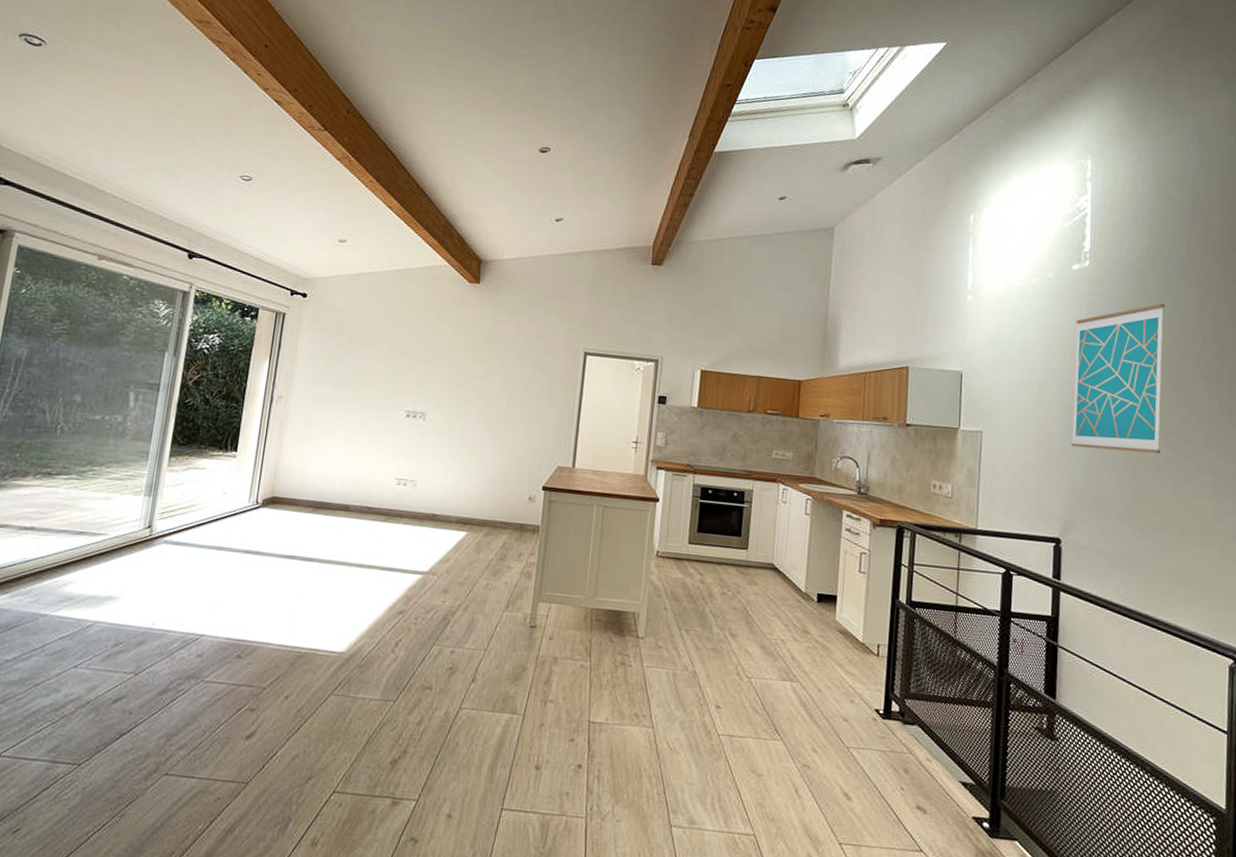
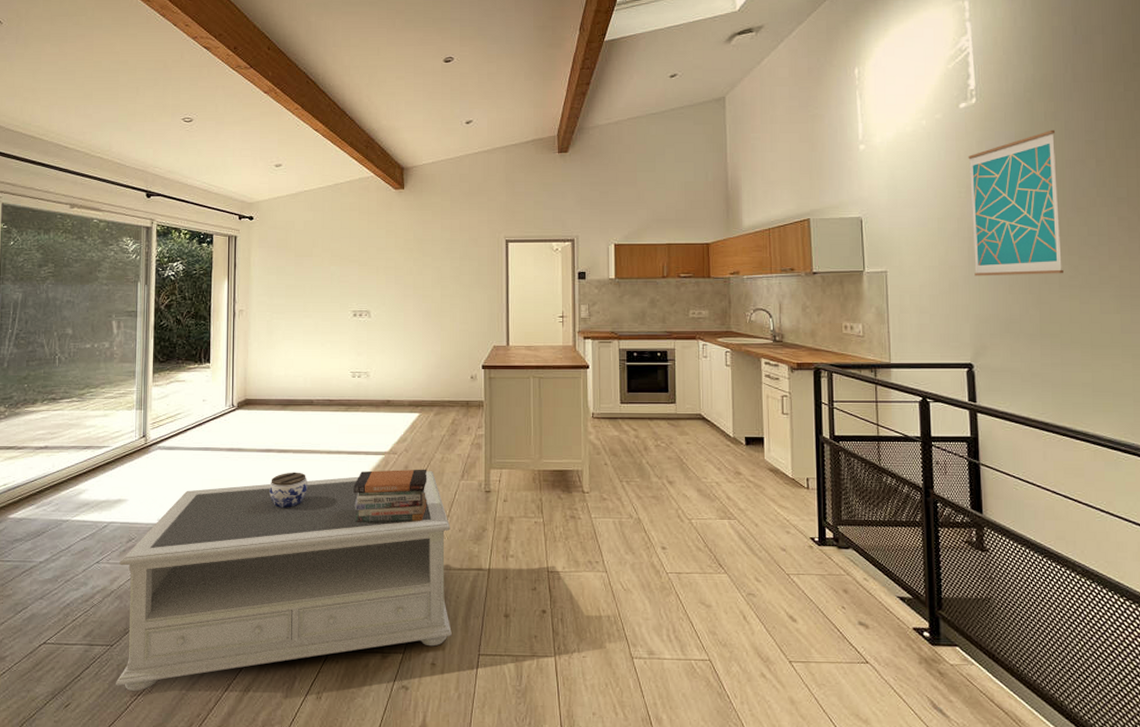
coffee table: none [77,593,487,821] -> present [115,470,452,692]
jar: none [286,584,332,625] -> present [269,472,308,508]
book stack: none [380,591,469,654] -> present [353,469,427,523]

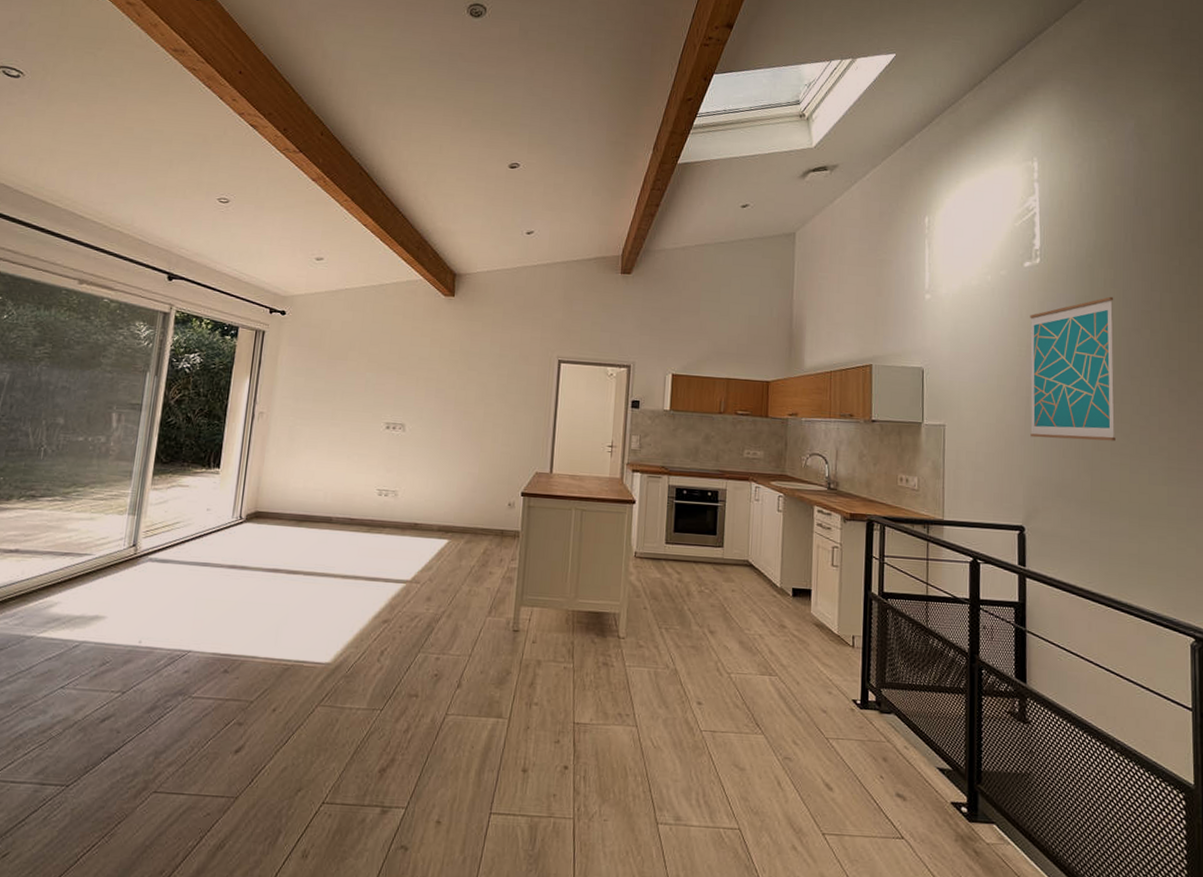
coffee table: present [115,470,452,692] -> none [66,603,472,842]
jar: present [269,472,308,508] -> none [272,596,317,637]
book stack: present [353,469,427,523] -> none [366,600,452,660]

